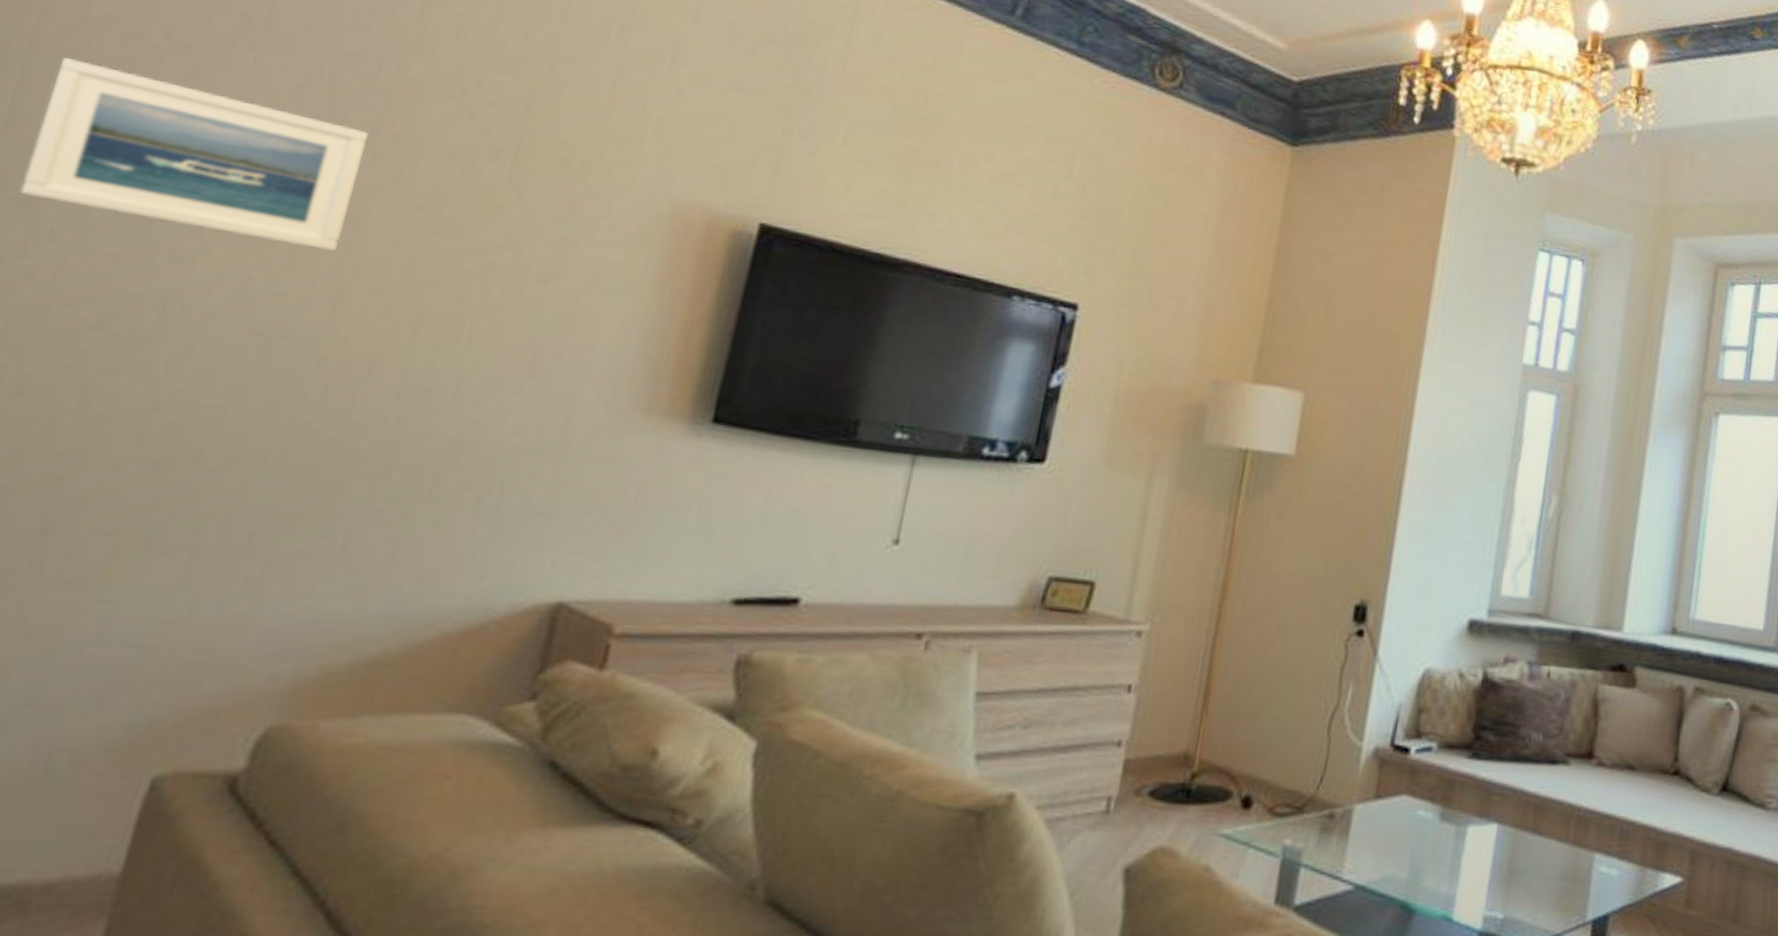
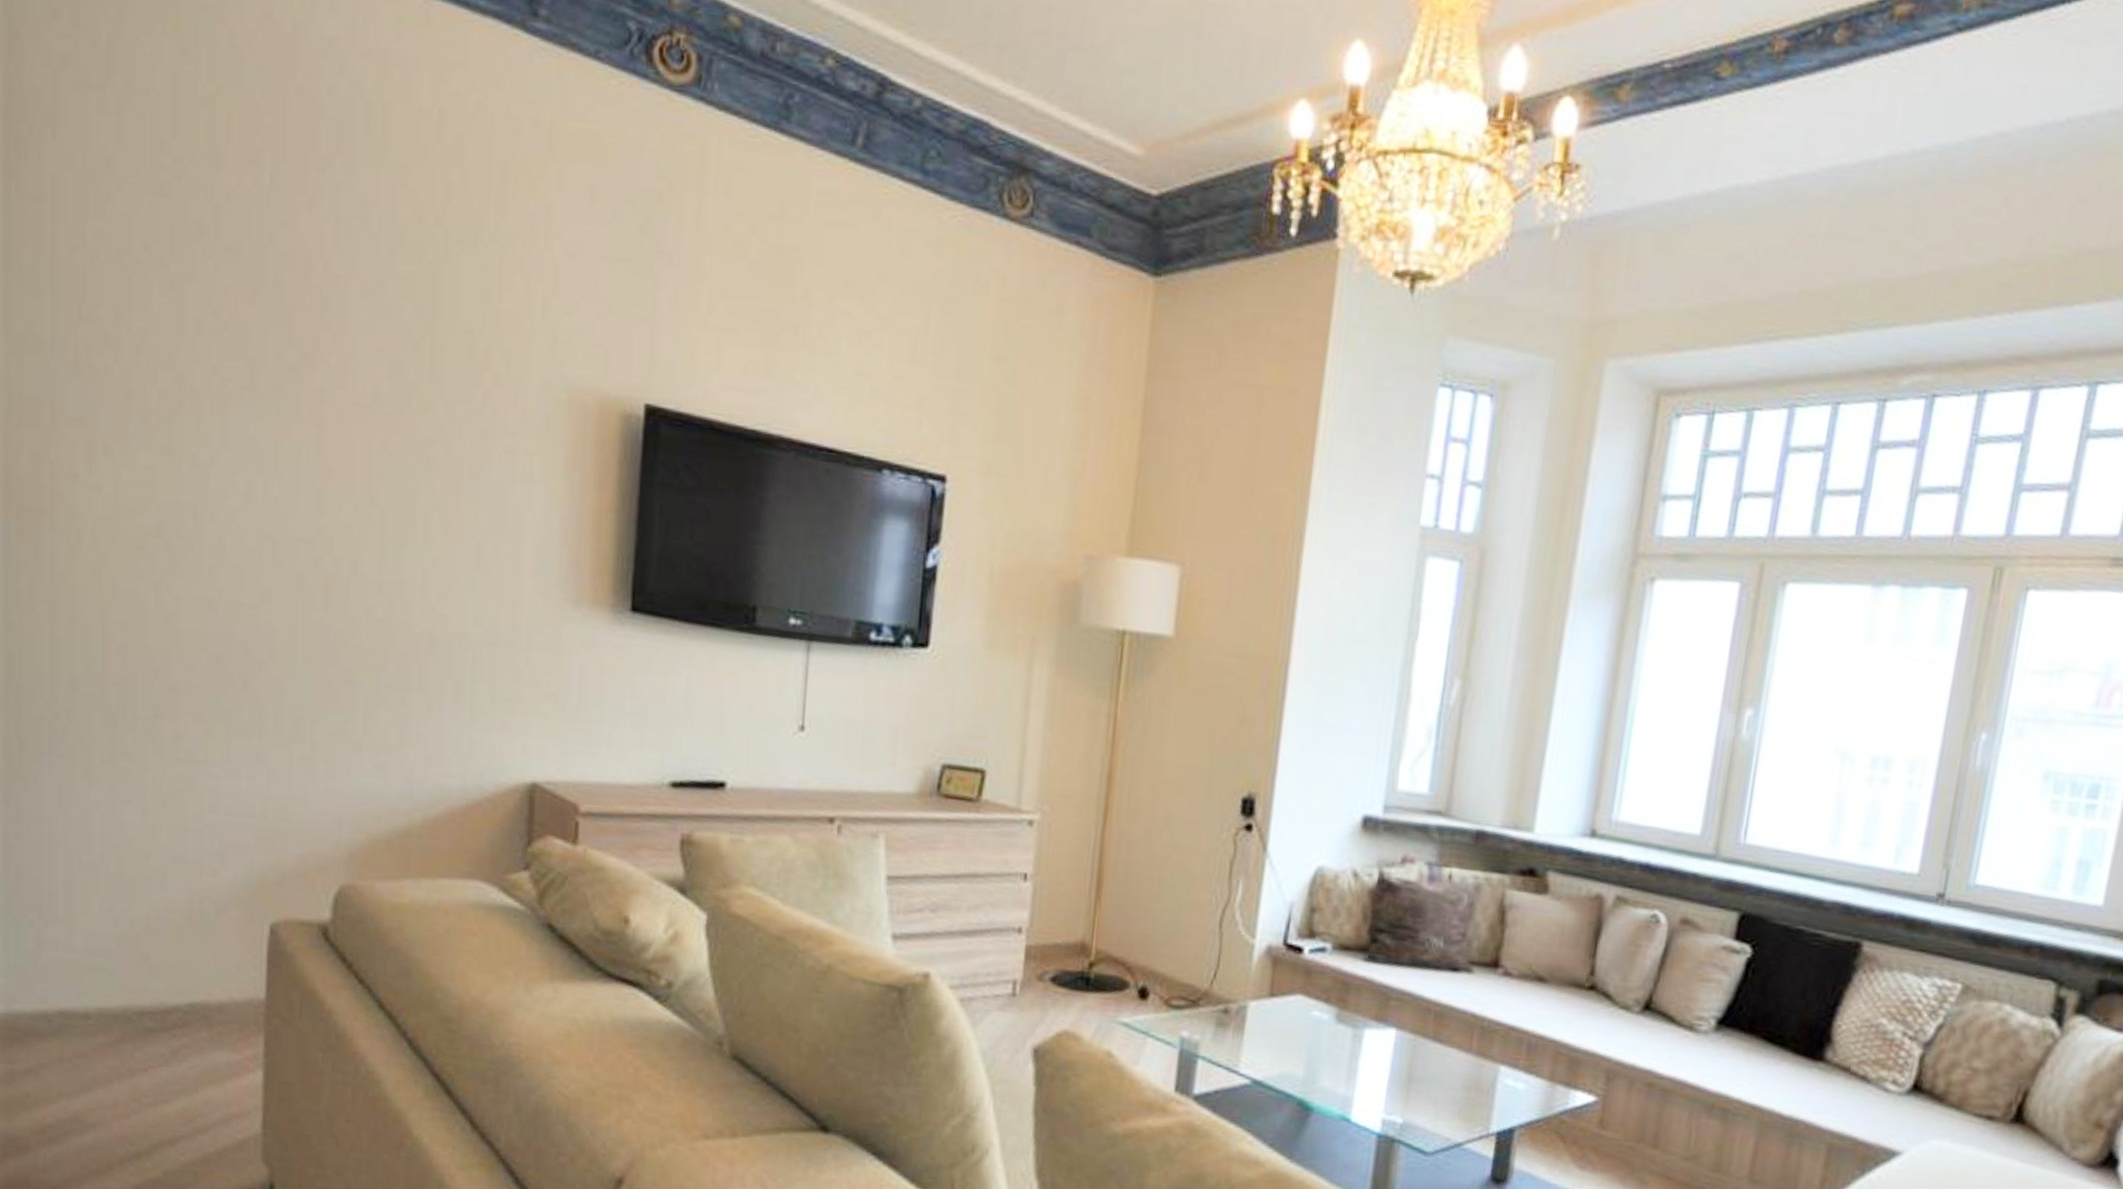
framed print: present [19,57,370,251] -> none [75,280,314,454]

